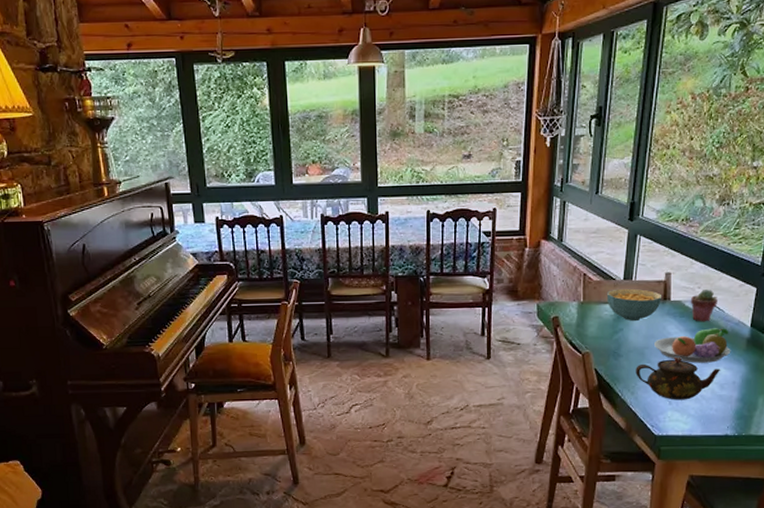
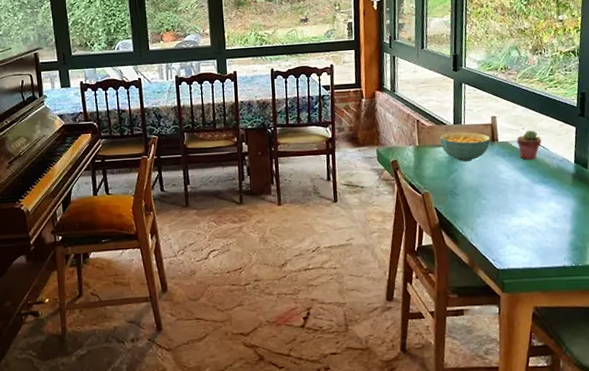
teapot: present [636,357,721,400] -> none [473,194,552,235]
fruit bowl: present [654,328,731,363] -> none [488,165,559,199]

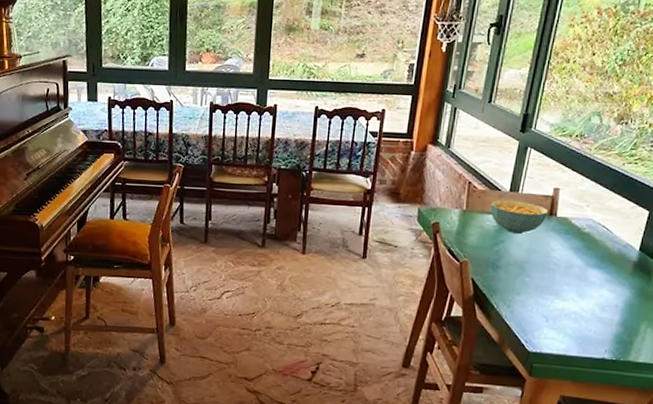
potted succulent: present [516,130,542,161] -> none [577,208,607,242]

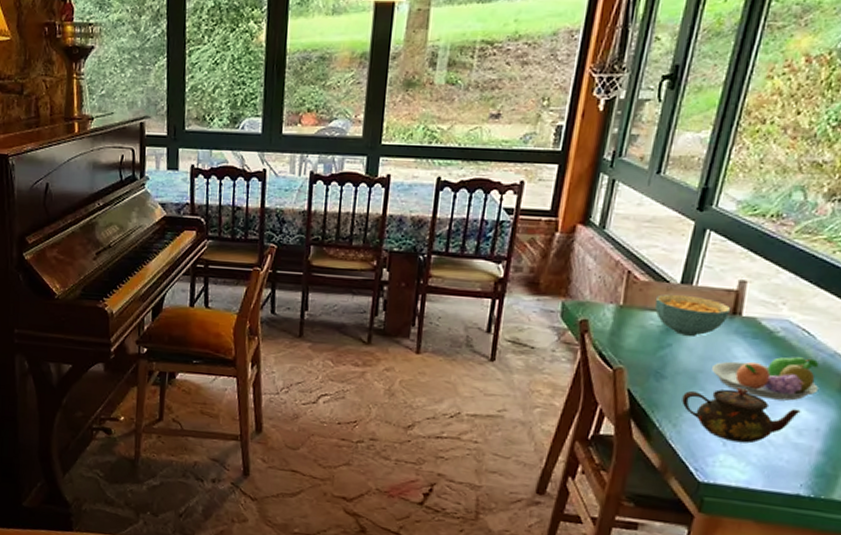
teapot: none [513,275,604,319] -> present [682,388,801,444]
fruit bowl: none [536,248,616,284] -> present [712,357,819,401]

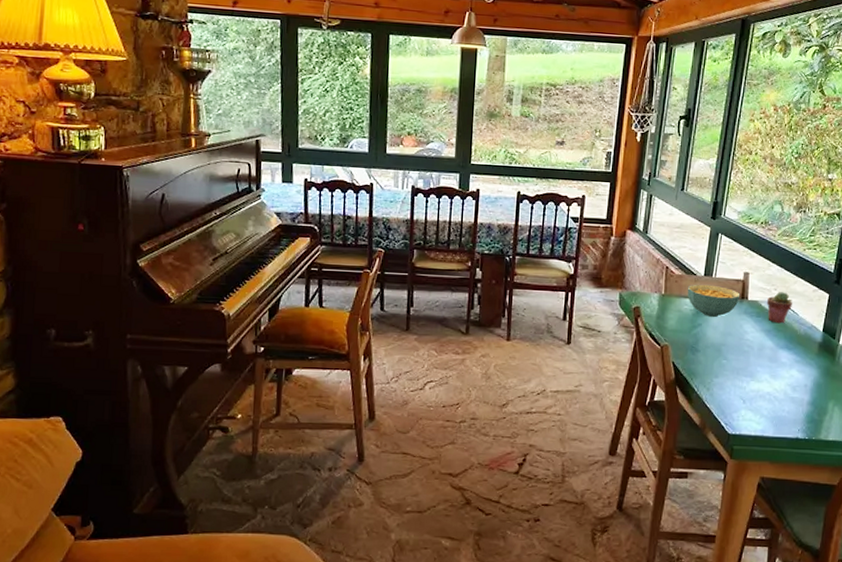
teapot: present [682,388,801,444] -> none [712,357,794,400]
fruit bowl: present [712,357,819,401] -> none [731,330,804,364]
potted succulent: none [768,307,809,349] -> present [766,292,792,324]

